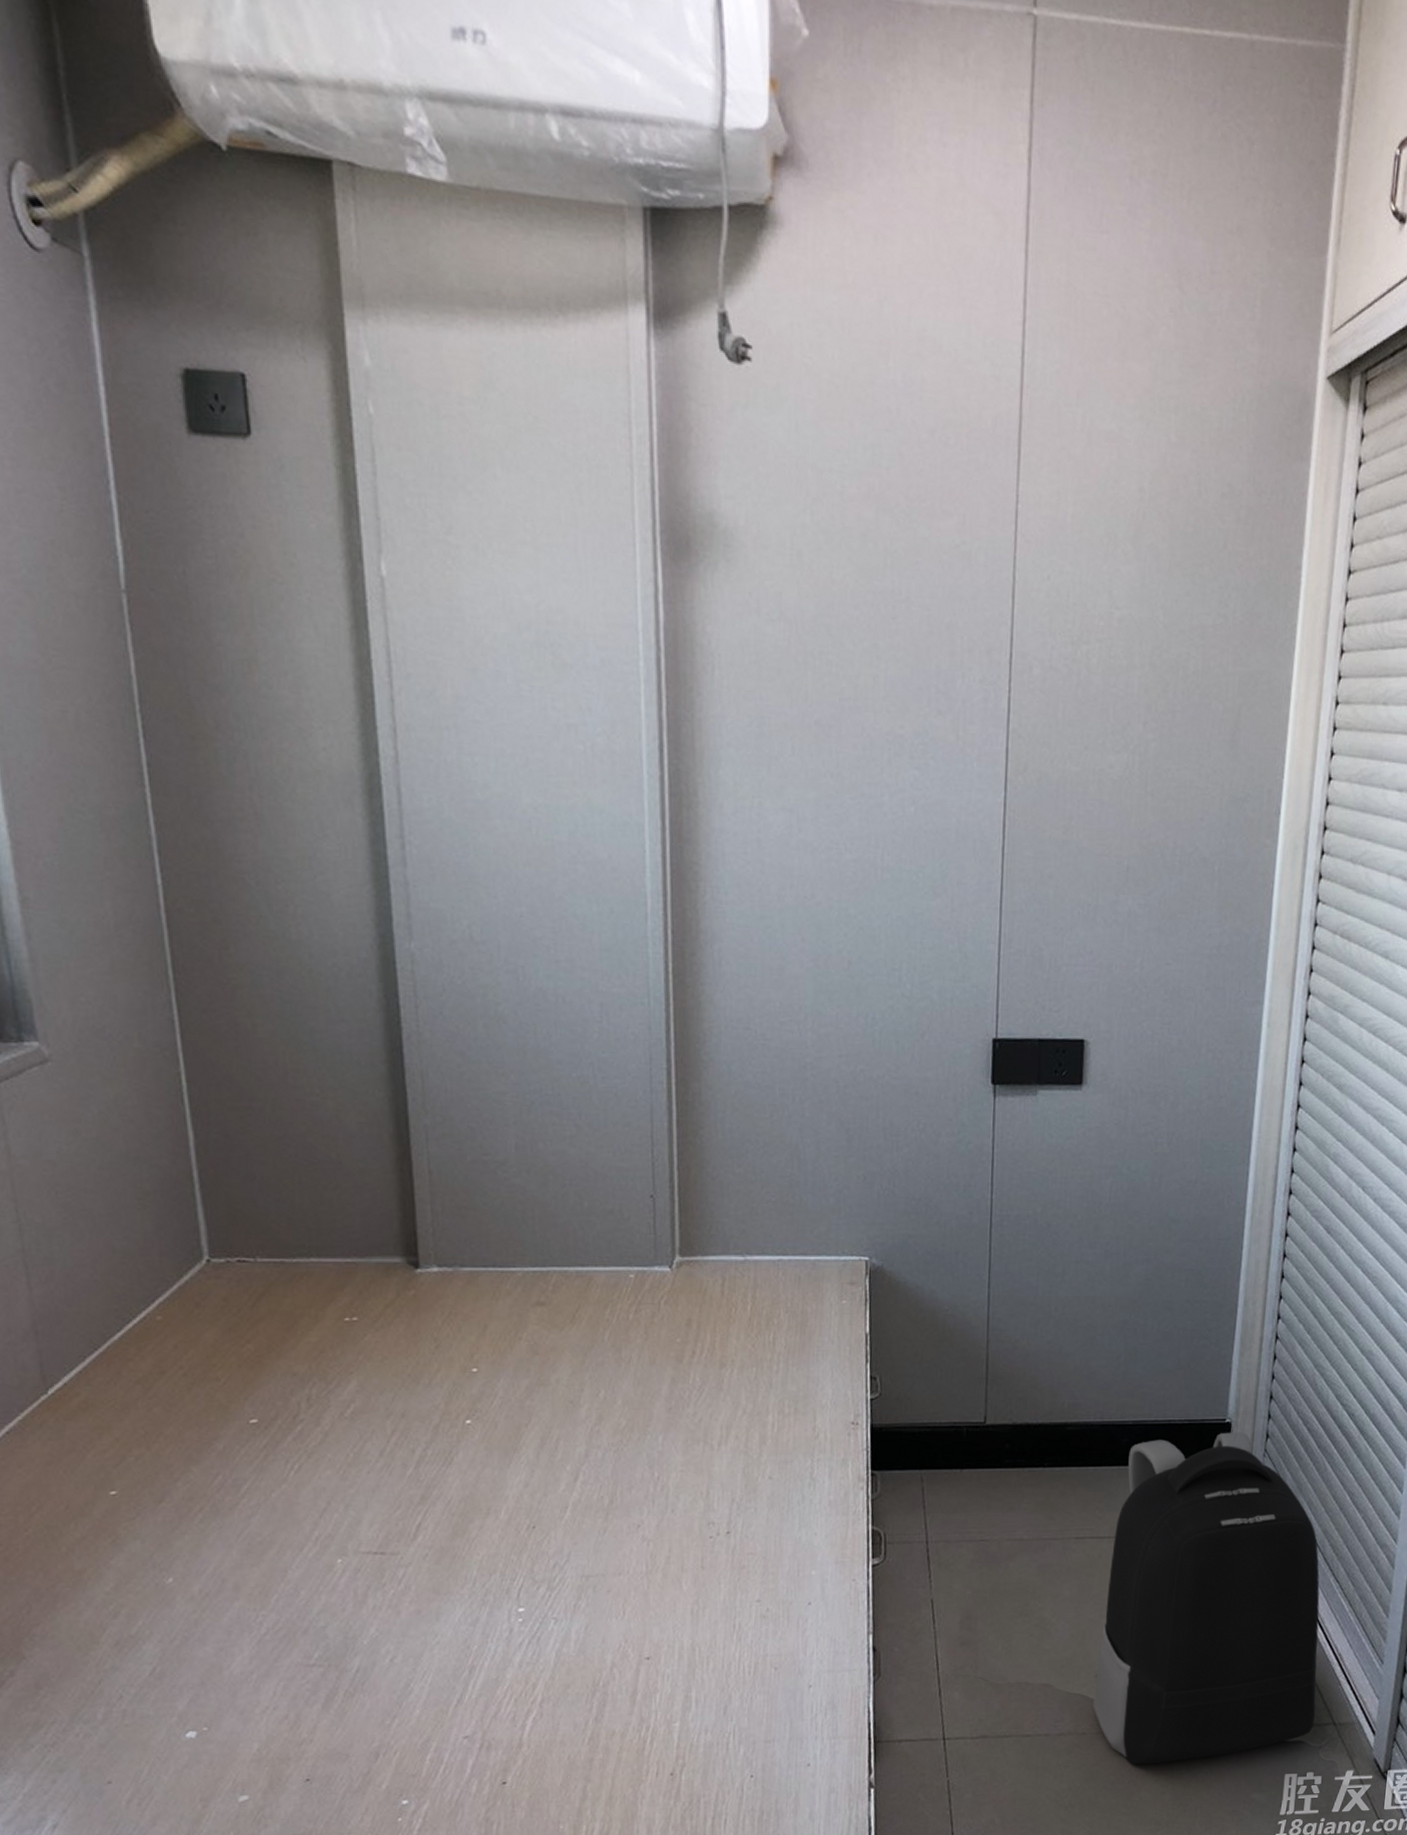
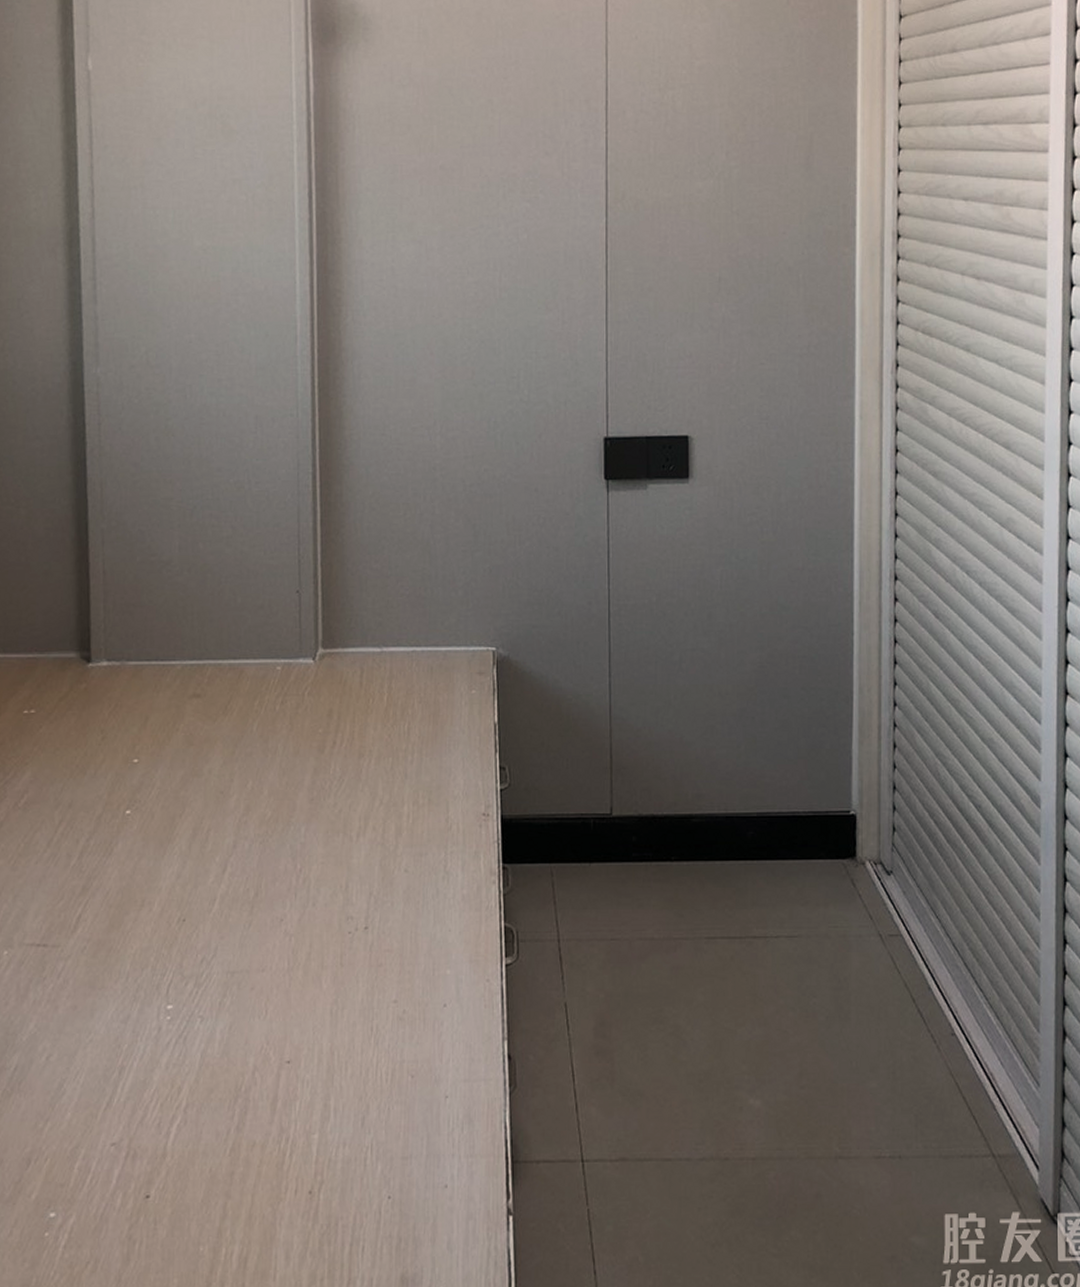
backpack: present [1093,1432,1320,1765] -> none [733,825,972,1198]

